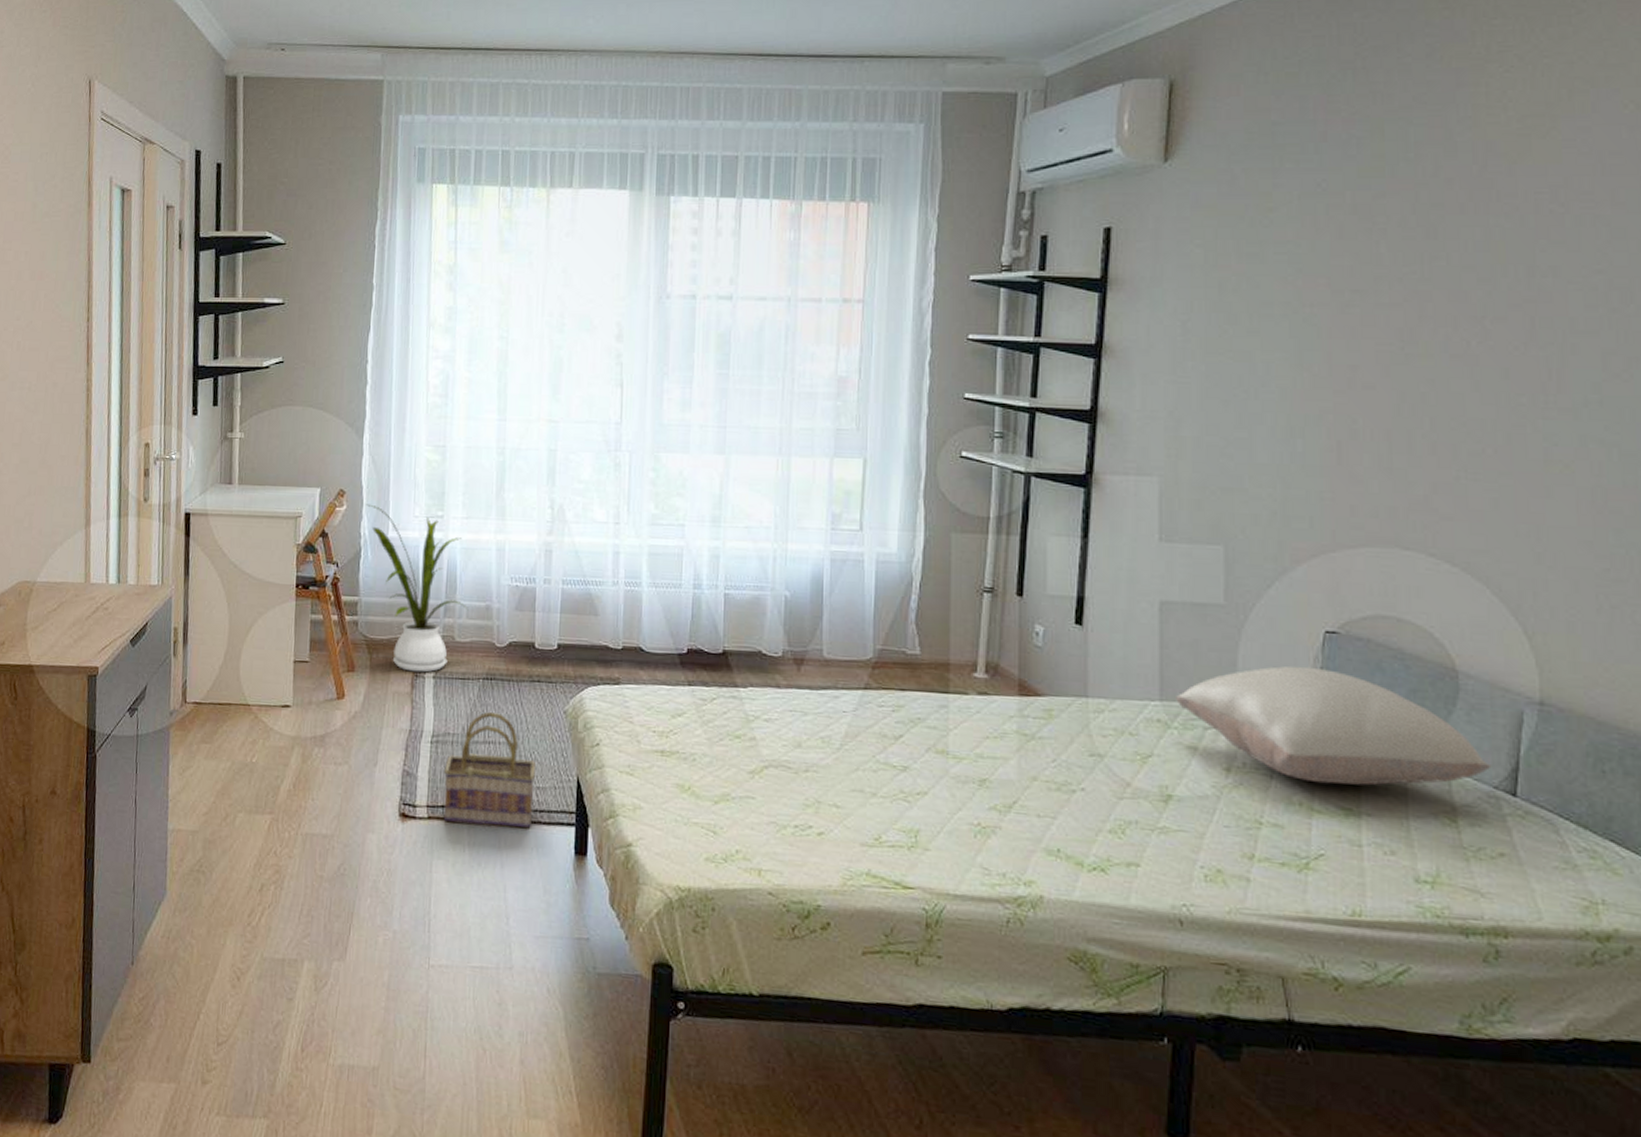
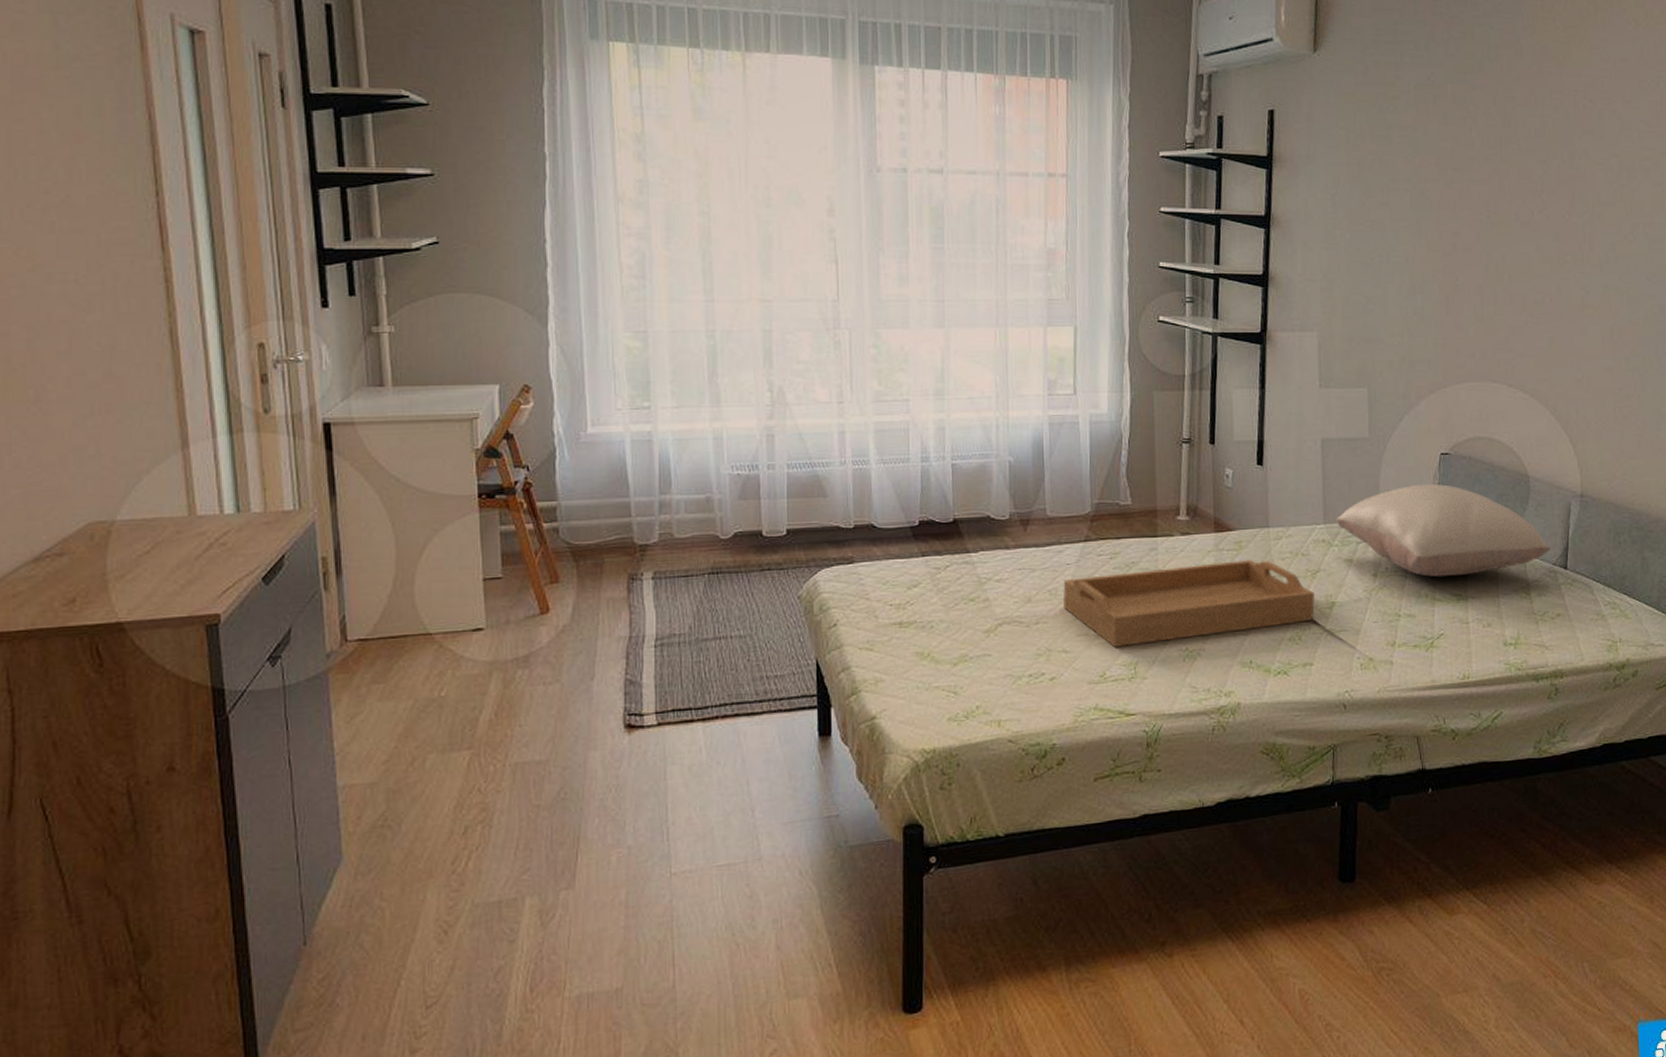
house plant: present [366,504,469,673] -> none [557,399,687,575]
basket: present [443,712,535,828] -> none [672,607,772,726]
serving tray: none [837,728,1145,814] -> present [1063,560,1315,647]

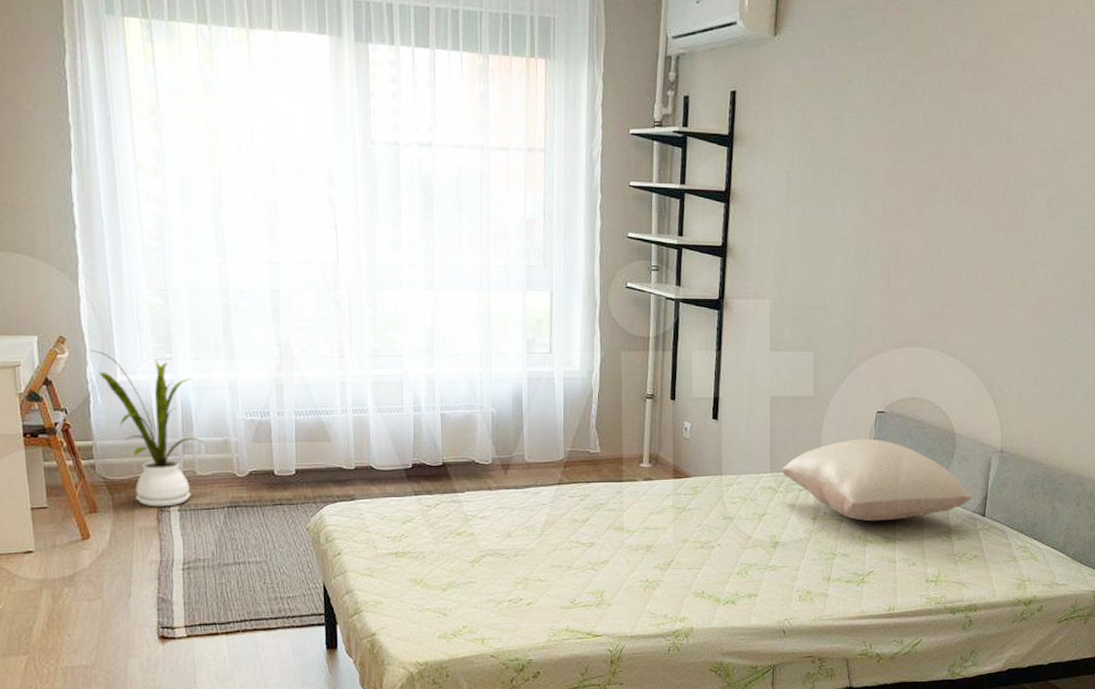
house plant: none [557,399,687,575] -> present [90,350,207,507]
serving tray: present [1063,560,1315,647] -> none [539,503,760,577]

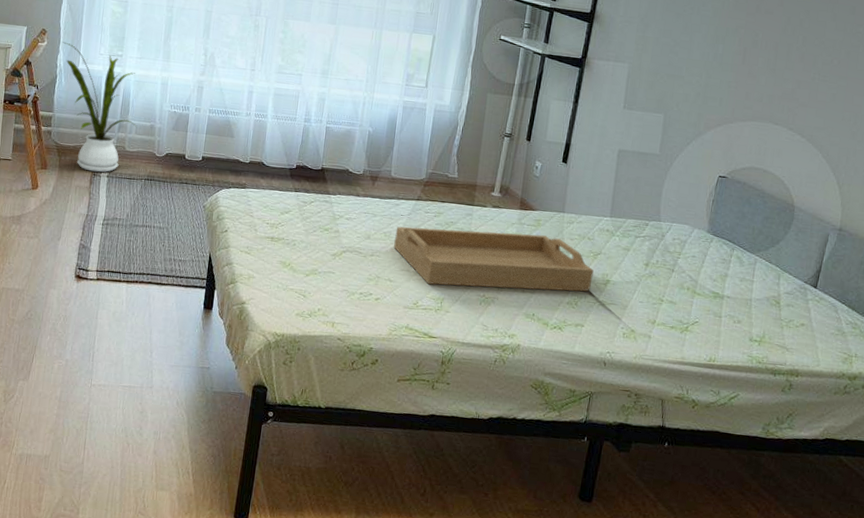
serving tray: none [539,503,760,577] -> present [394,226,594,292]
pillow: present [780,438,972,522] -> none [619,198,806,279]

